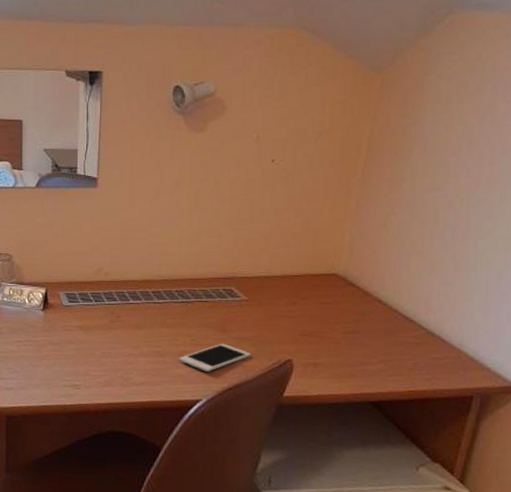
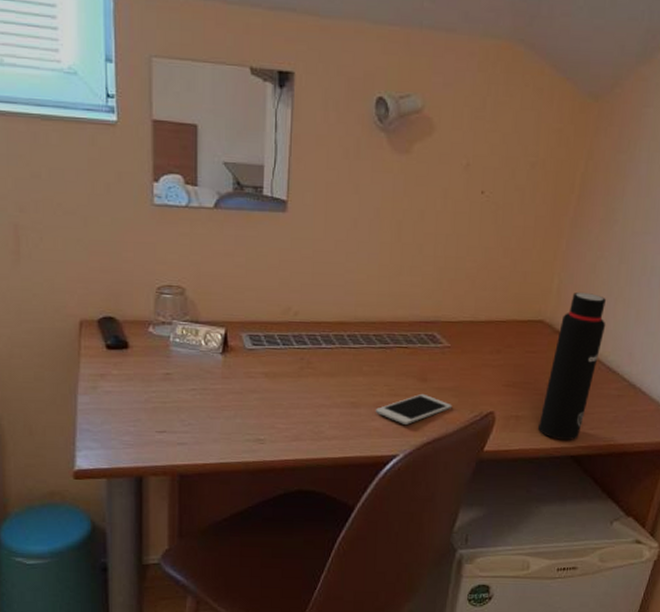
water bottle: none [337,247,400,387] -> present [538,293,606,440]

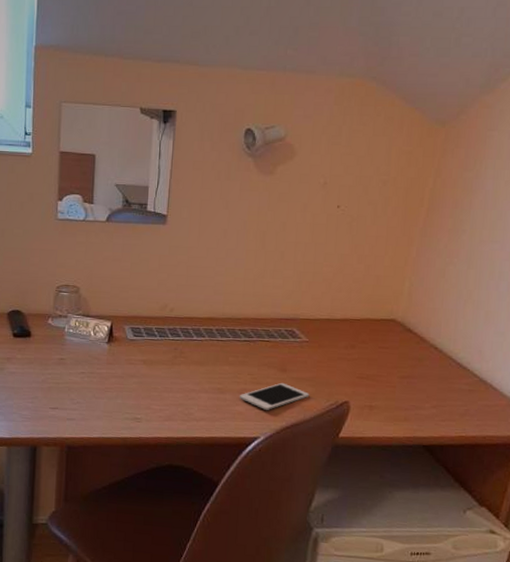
water bottle: present [538,293,606,440] -> none [391,295,456,431]

